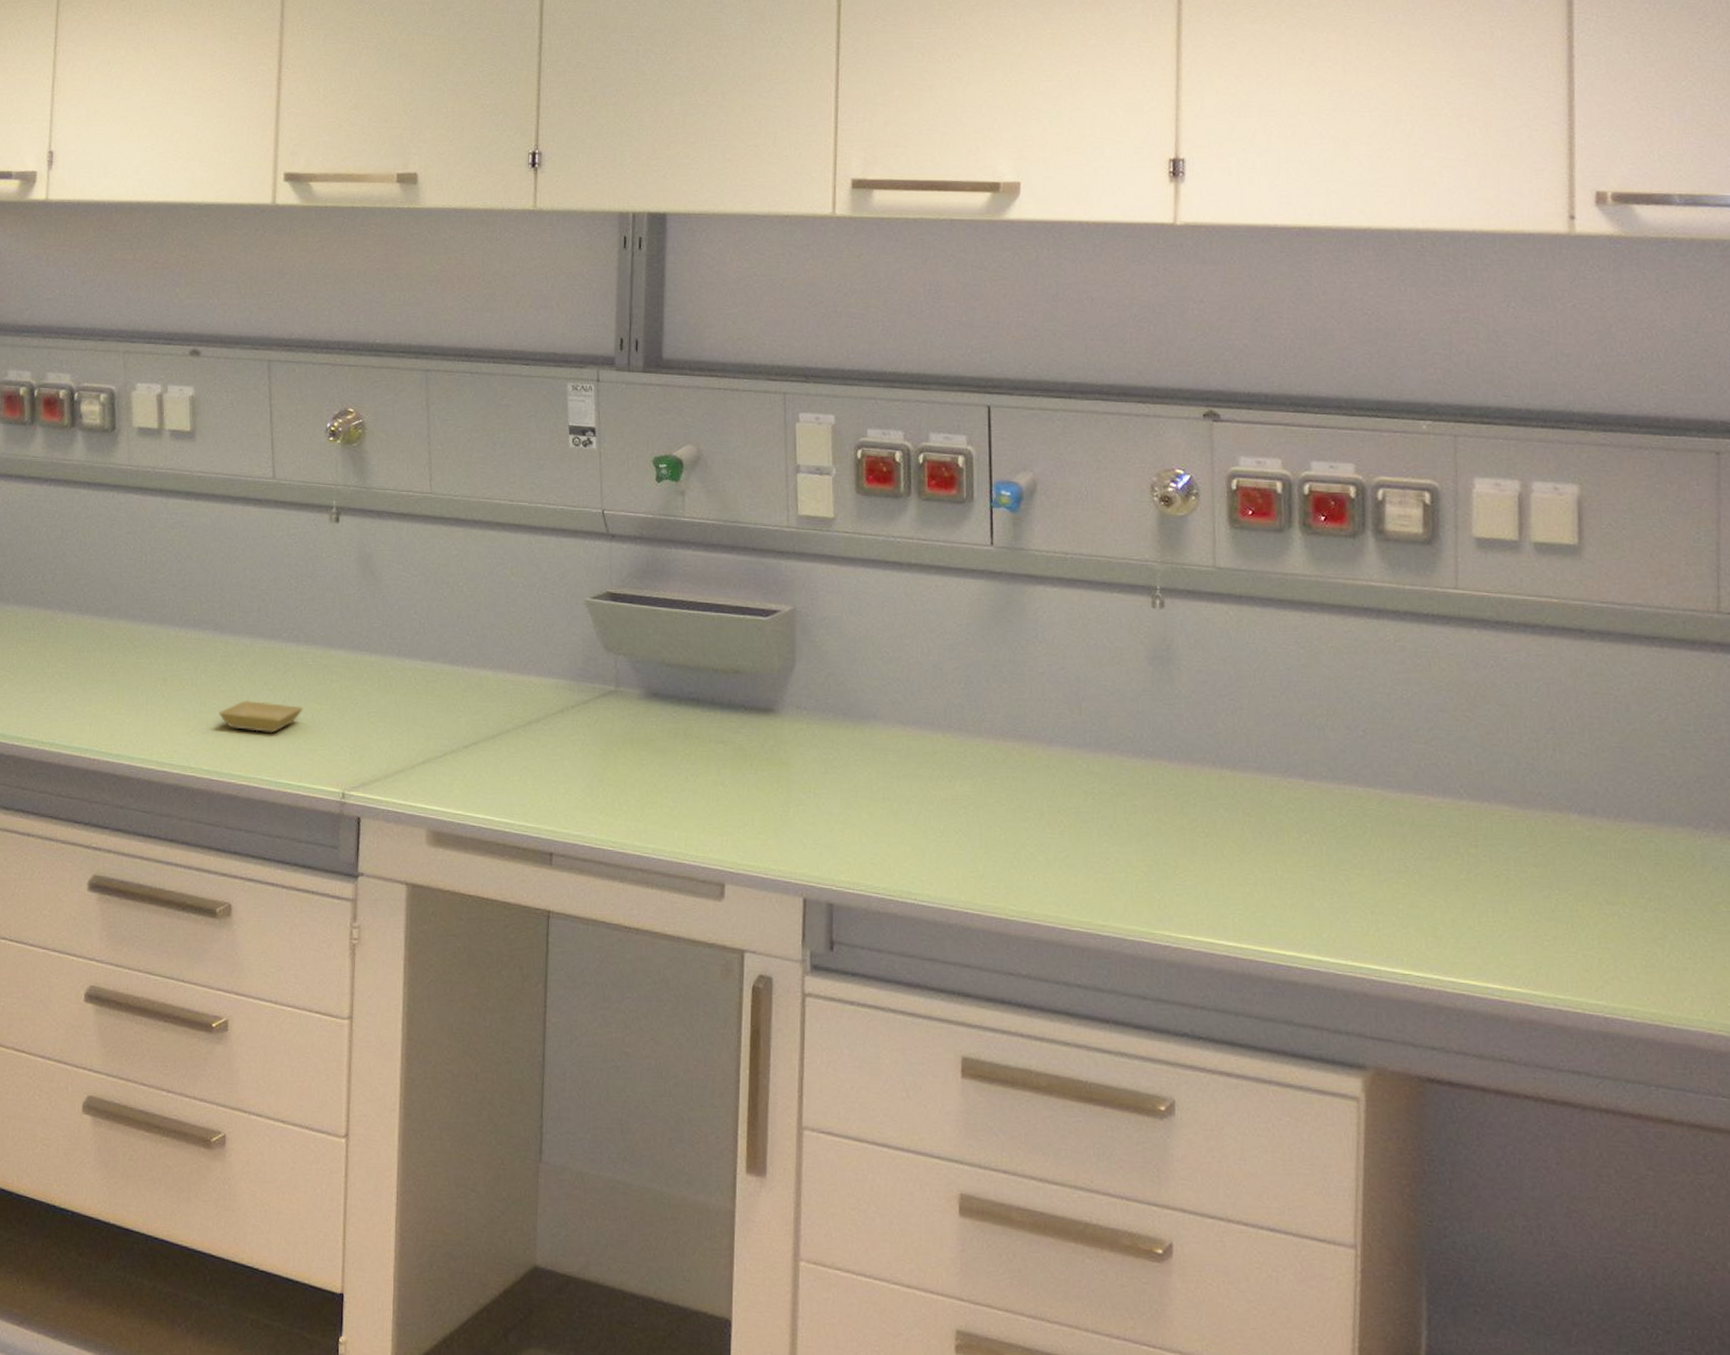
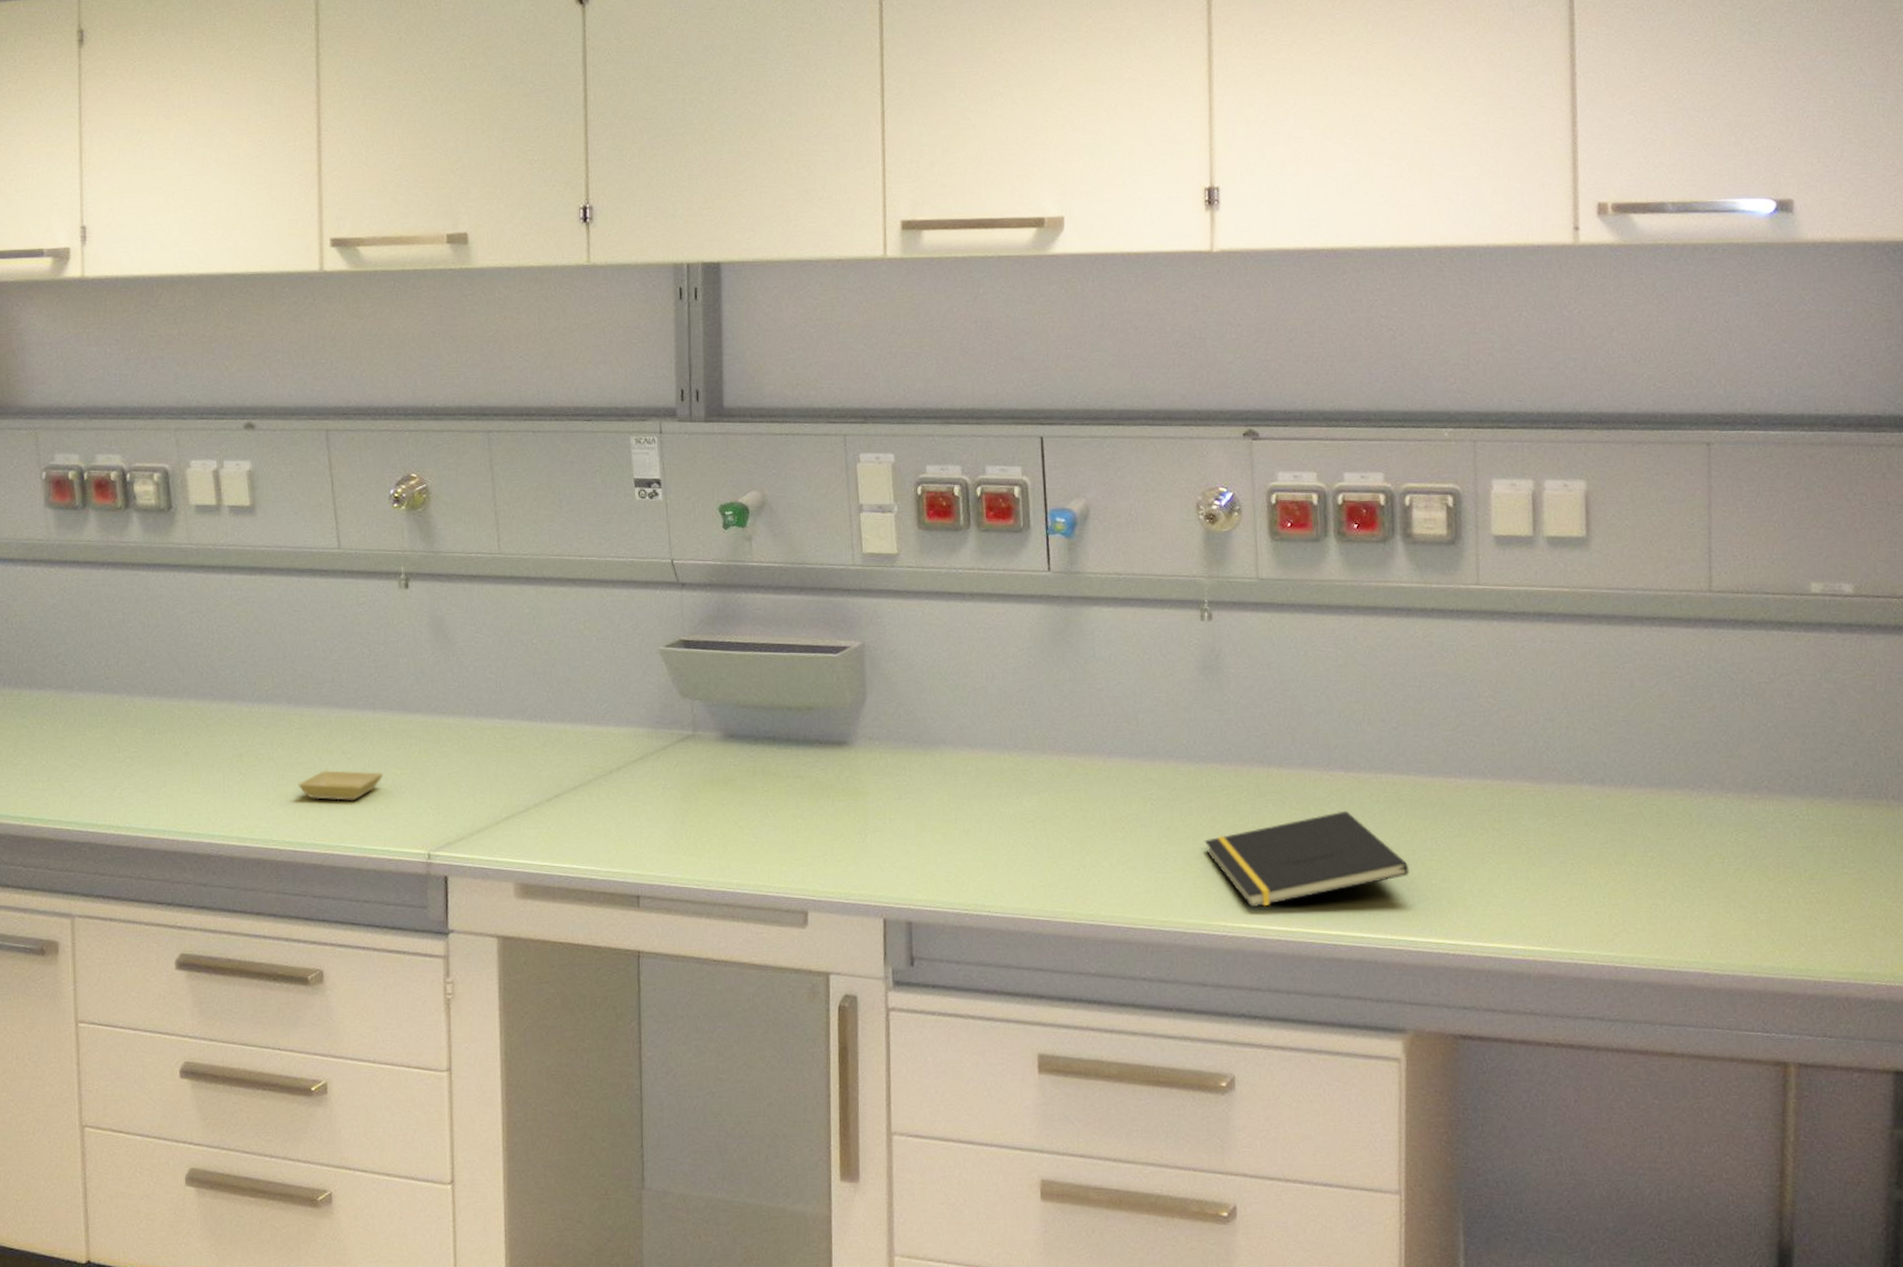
notepad: none [1149,821,1374,920] -> present [1204,810,1410,908]

